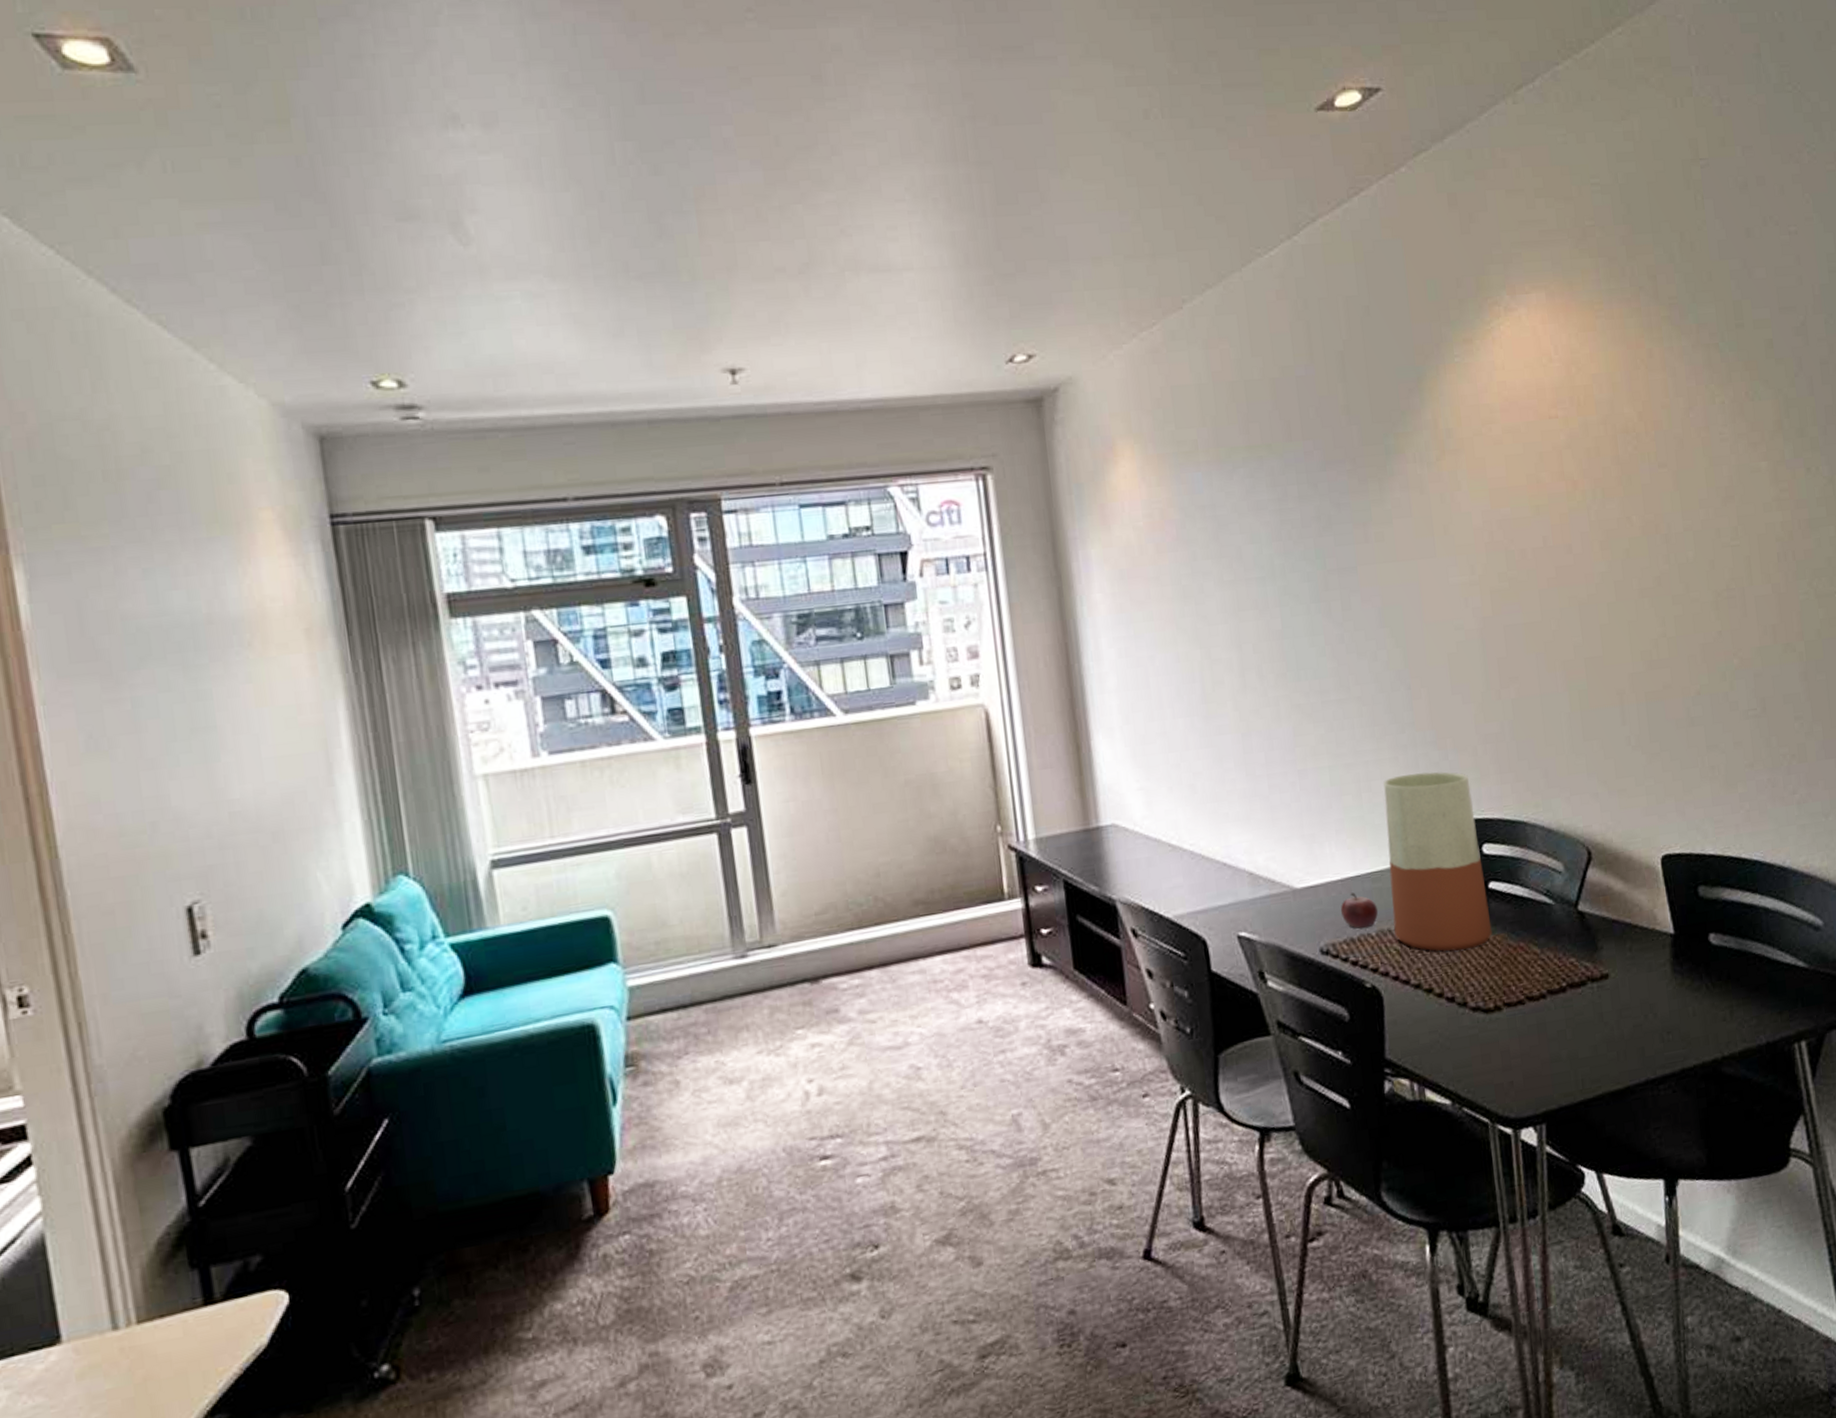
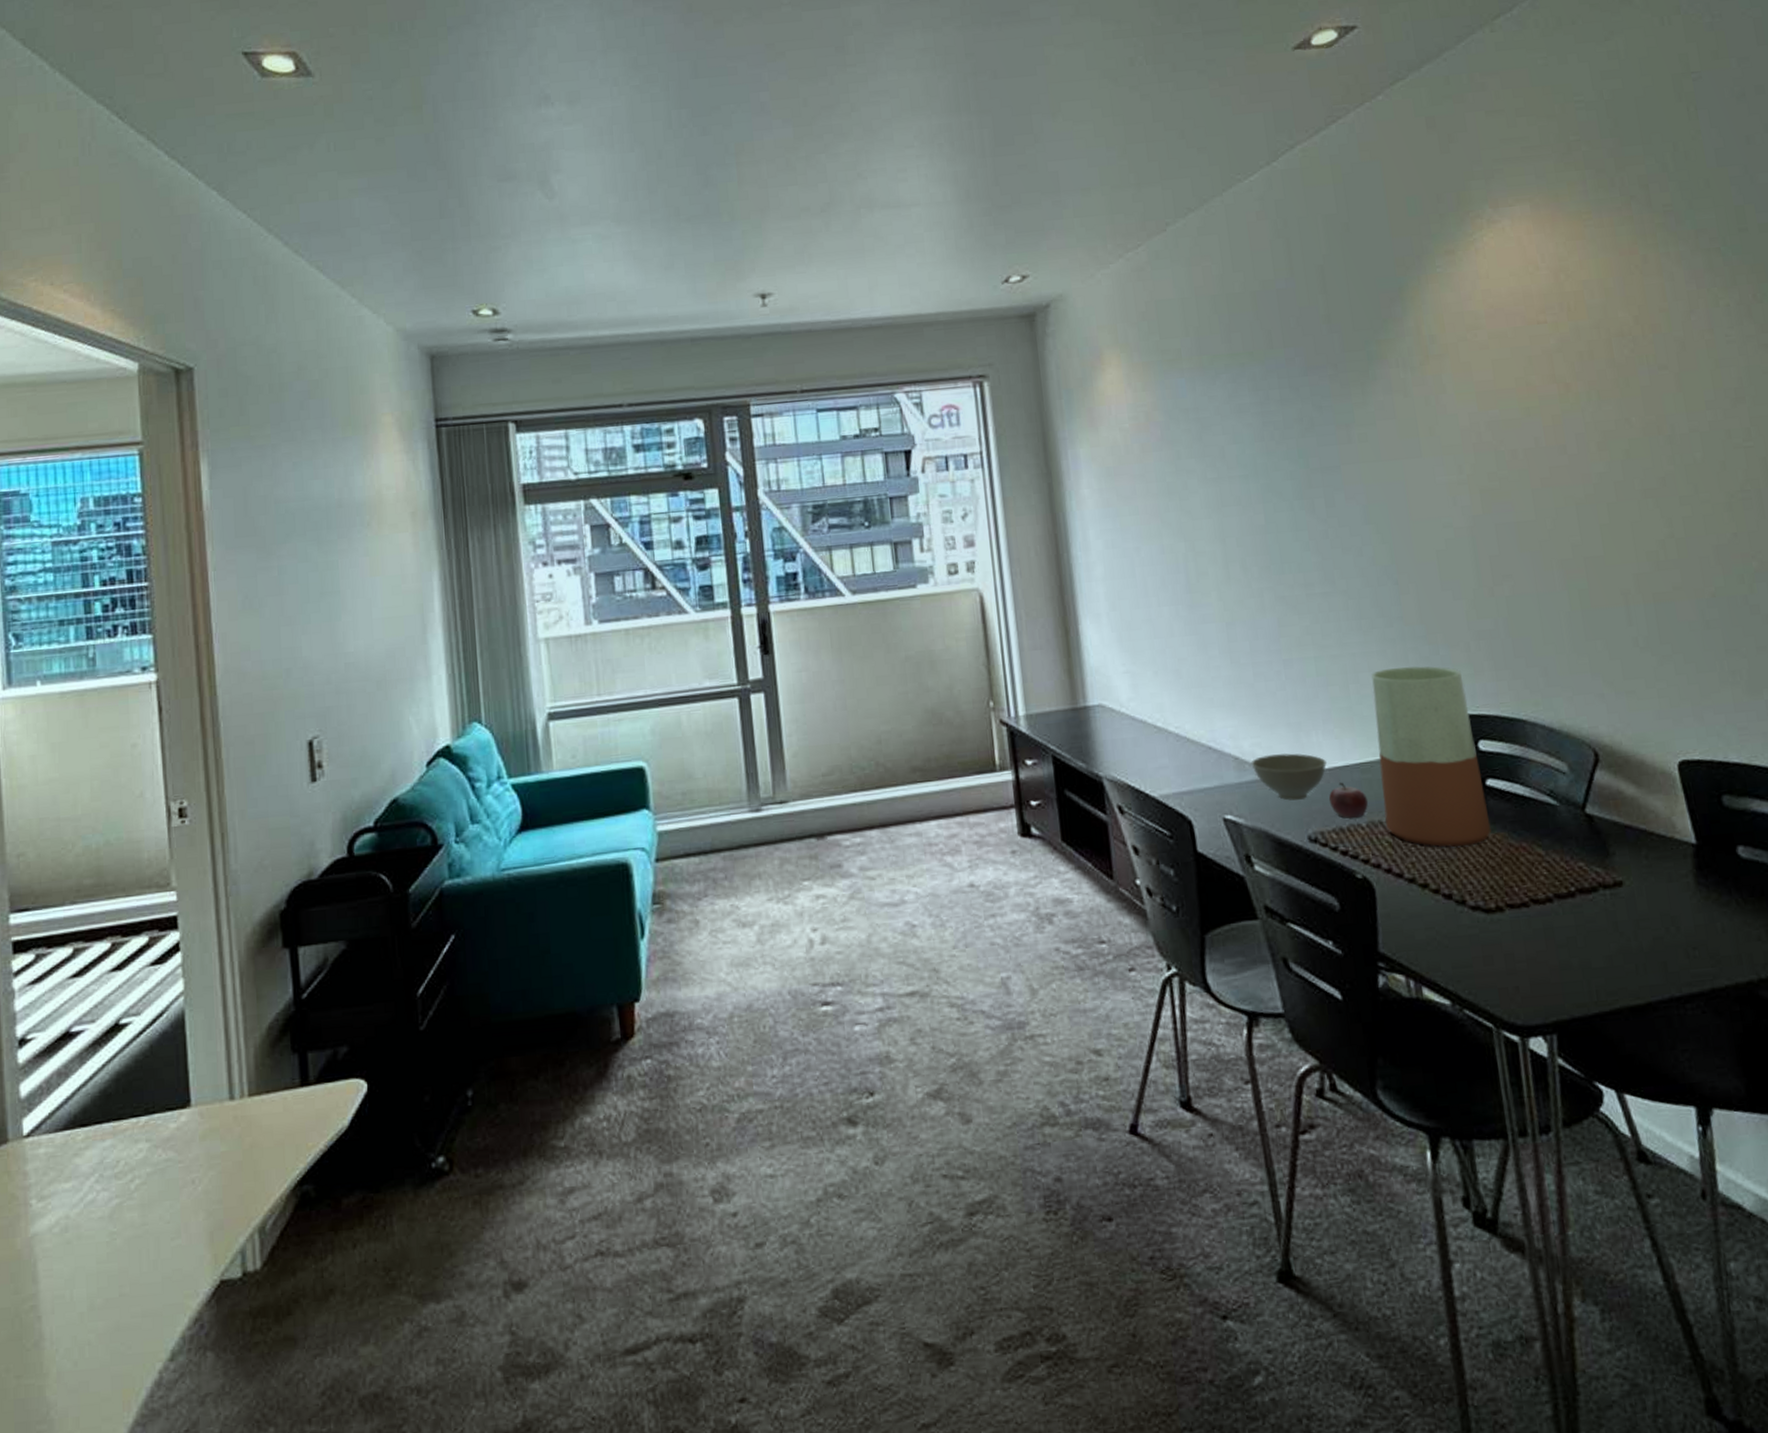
bowl: none [1265,865,1339,914] -> present [1251,753,1327,801]

